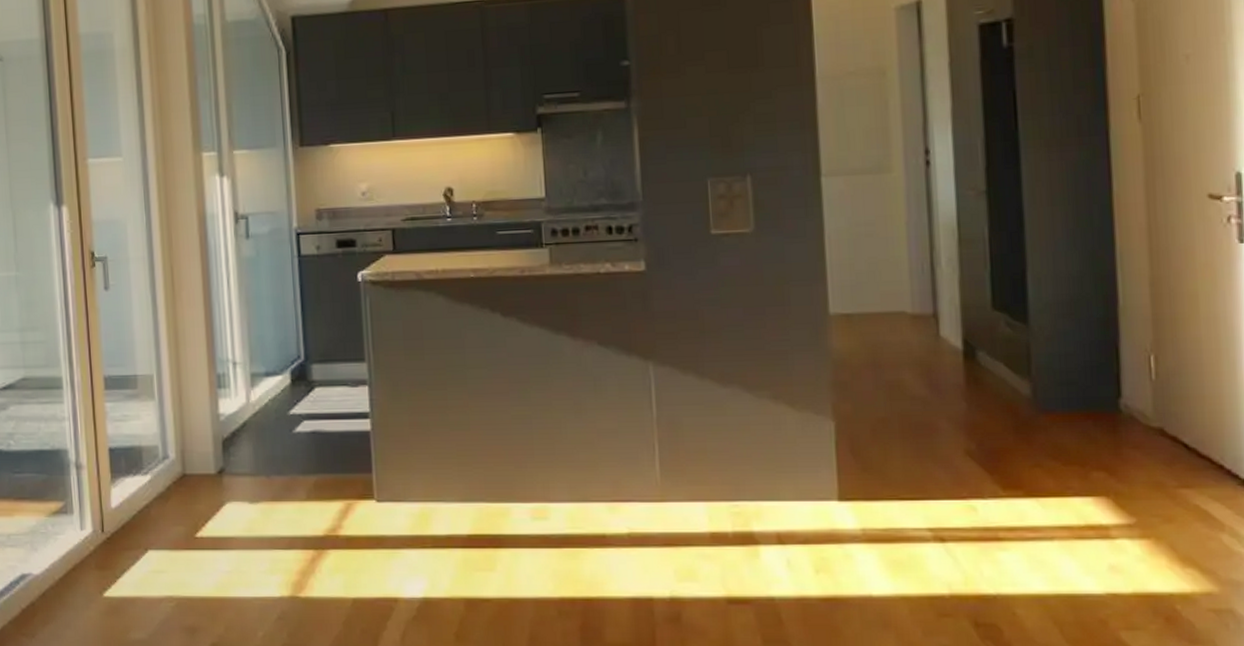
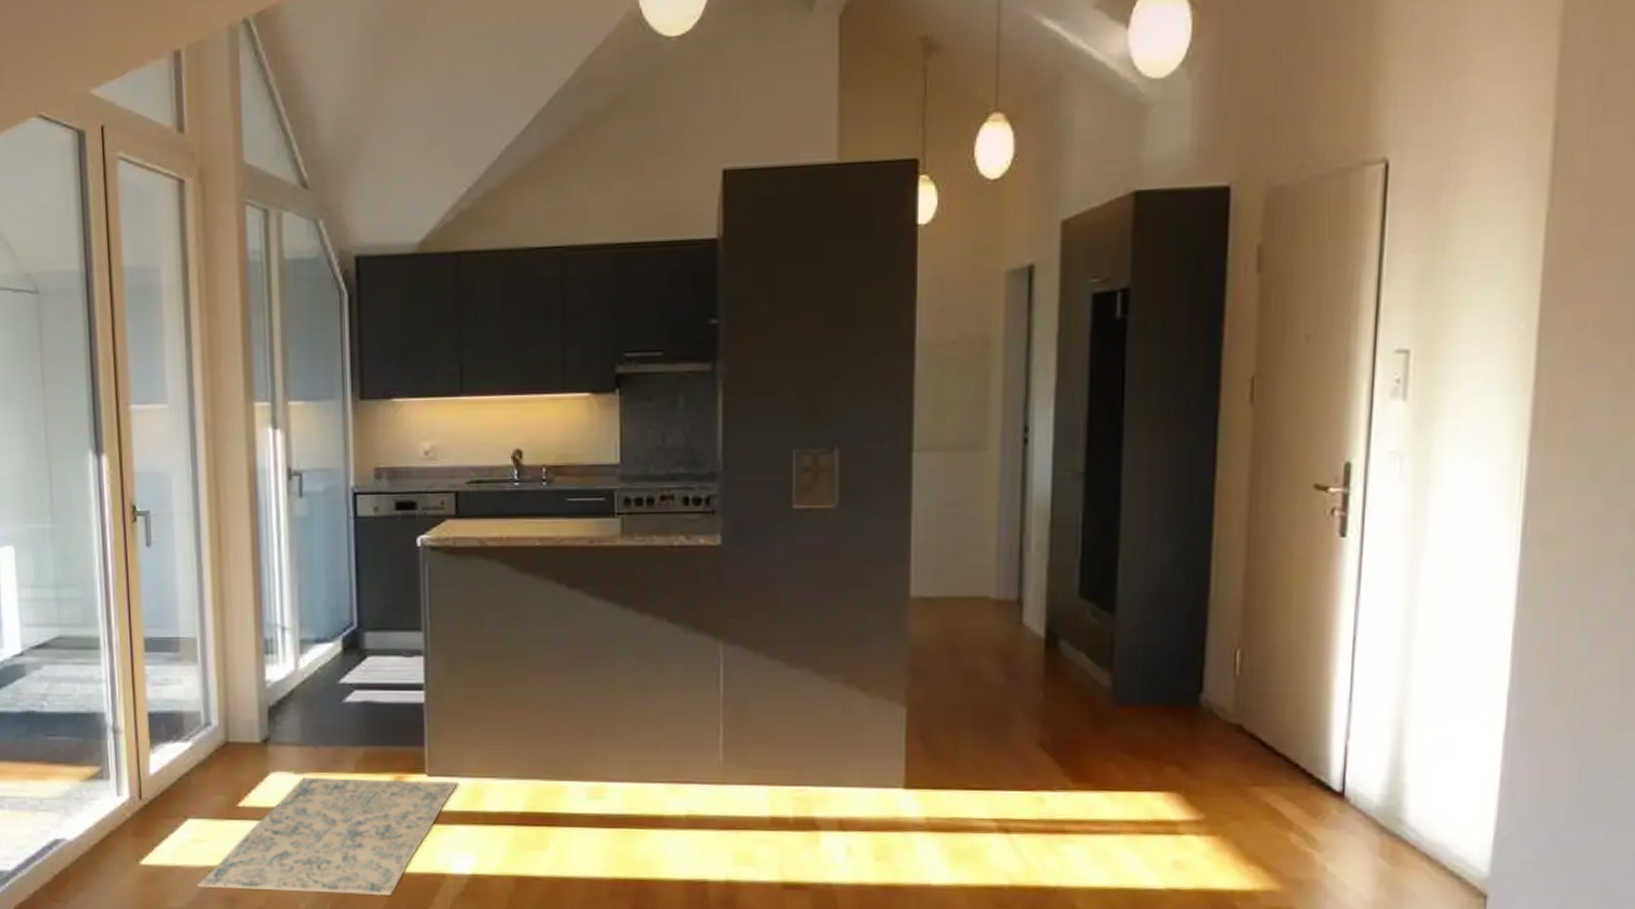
rug: none [158,506,407,622] -> present [196,777,459,896]

